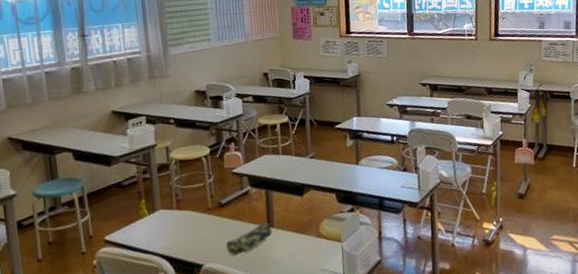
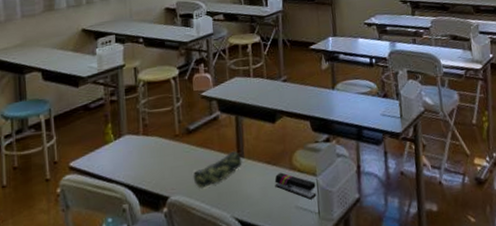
stapler: none [303,240,342,263] -> present [274,172,317,200]

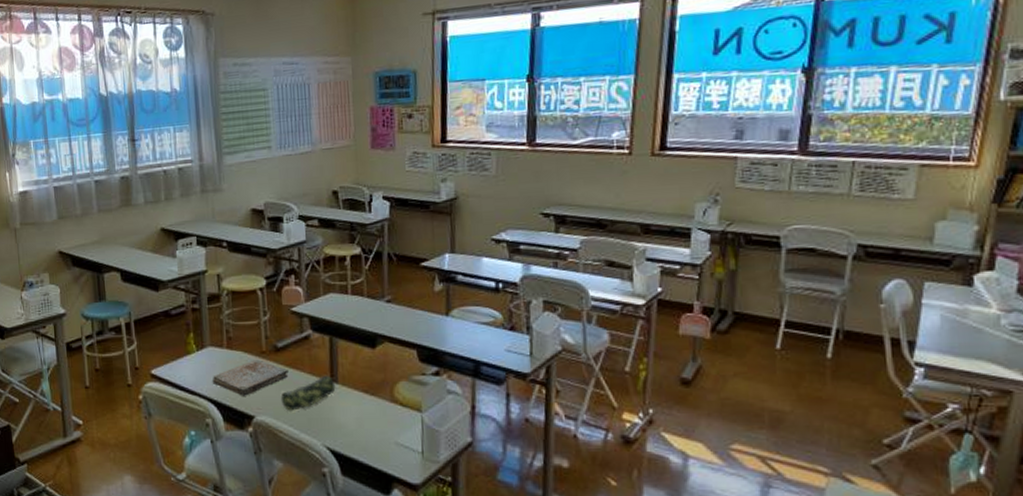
book: none [128,142,201,179] -> present [212,359,290,396]
stapler: present [274,172,317,200] -> none [372,404,421,437]

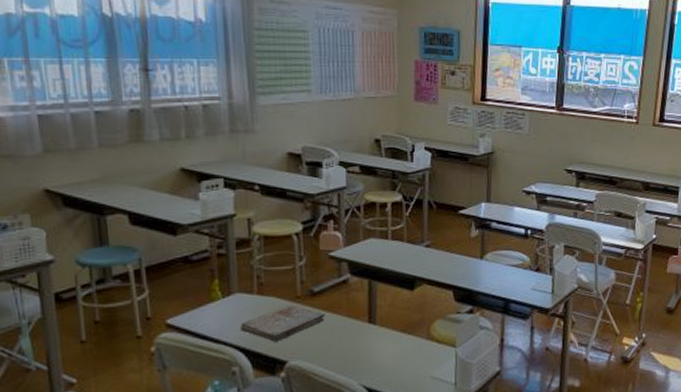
pencil case: present [280,375,336,411] -> none [316,317,374,354]

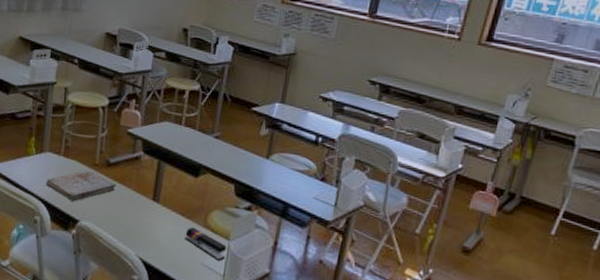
stapler: none [409,342,454,371] -> present [185,227,227,261]

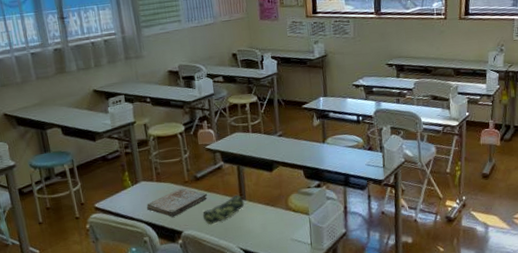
pencil case: none [105,194,157,221] -> present [202,194,245,225]
stapler: present [185,227,227,261] -> none [273,212,309,234]

